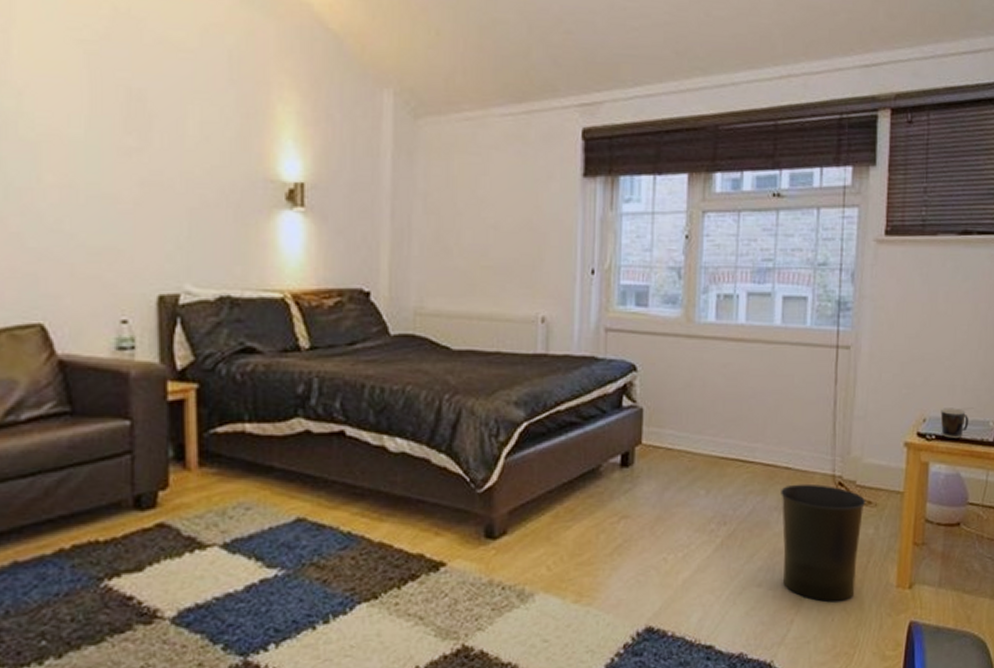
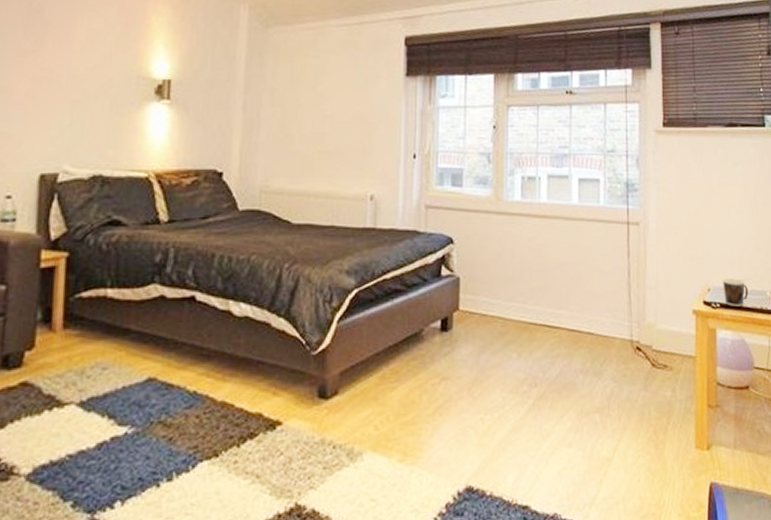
waste bin: present [781,483,866,602] -> none [585,348,662,462]

